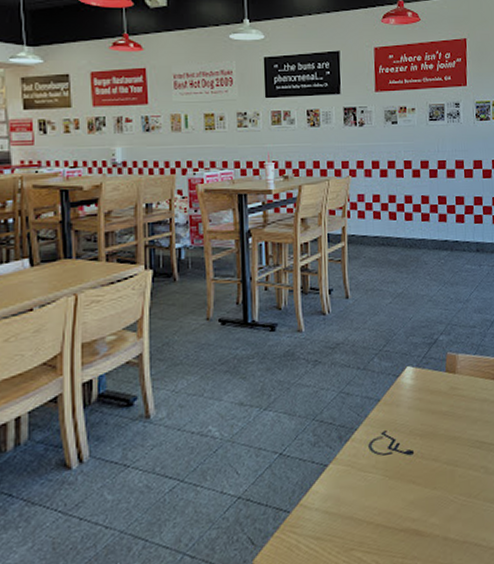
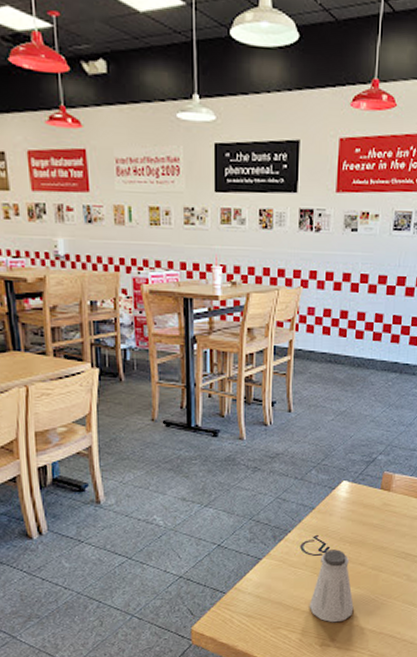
saltshaker: none [383,445,432,536] -> present [309,549,354,623]

